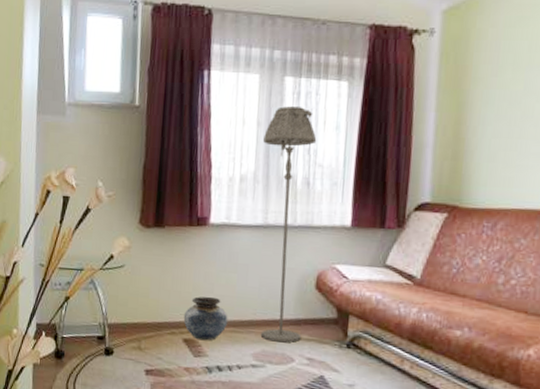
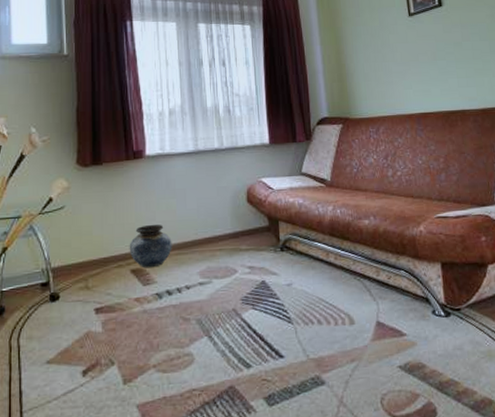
floor lamp: present [260,105,317,343] -> none [186,46,241,257]

